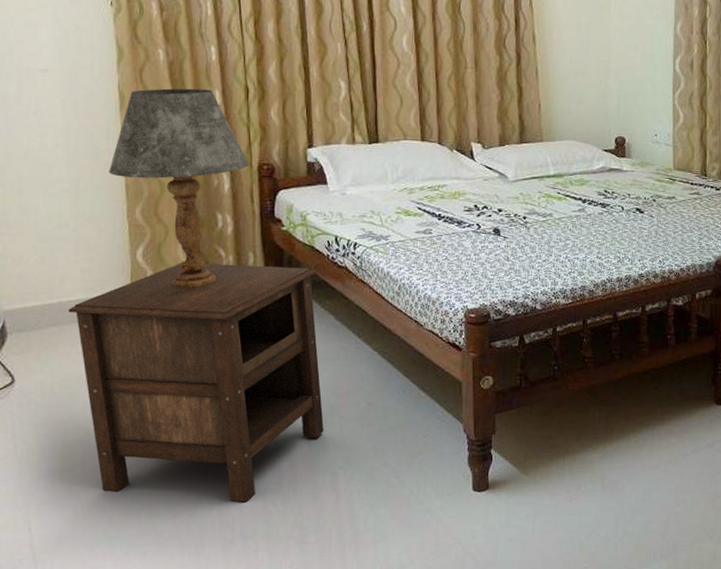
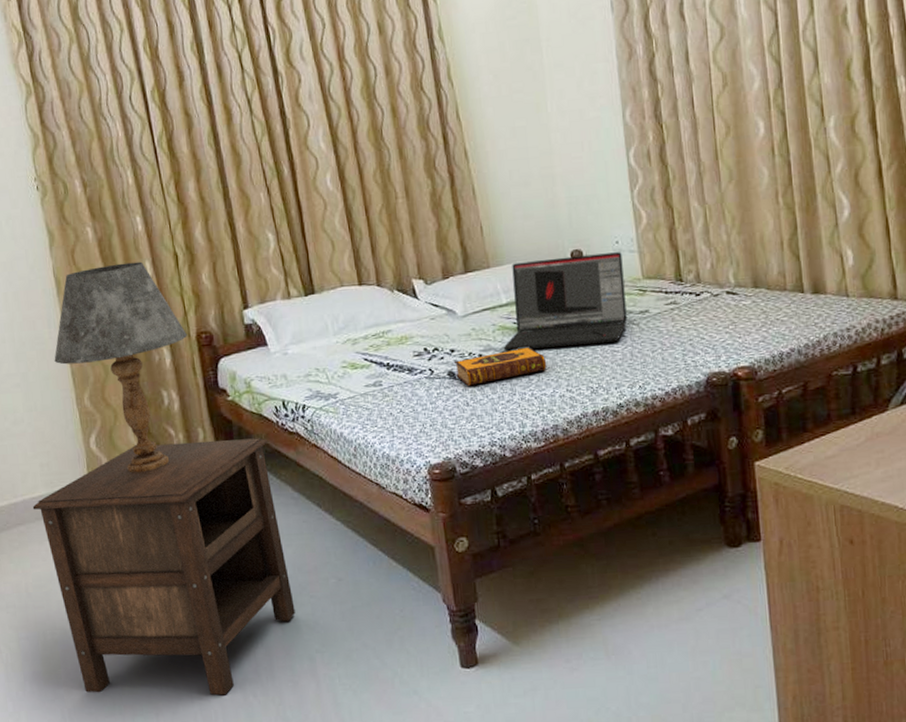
hardback book: none [500,215,583,244] -> present [455,346,547,387]
laptop: none [546,140,659,221] -> present [503,252,628,352]

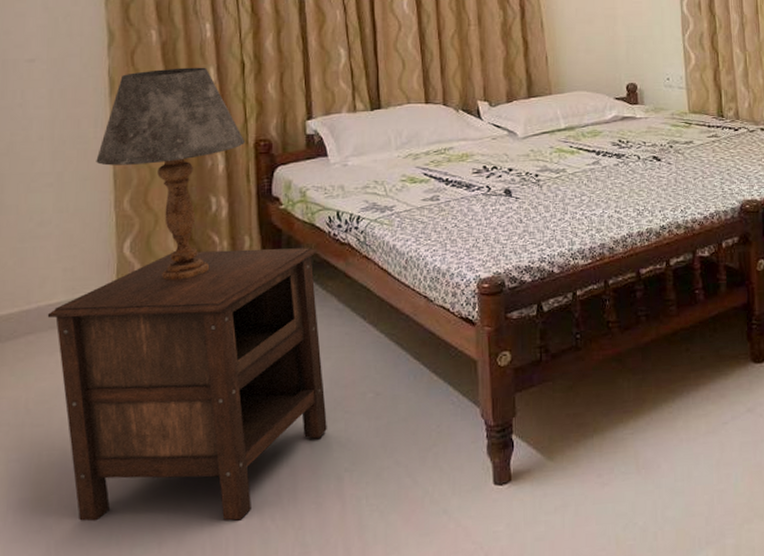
hardback book: present [455,346,547,387] -> none [512,169,598,205]
laptop: present [503,252,628,352] -> none [559,88,673,174]

